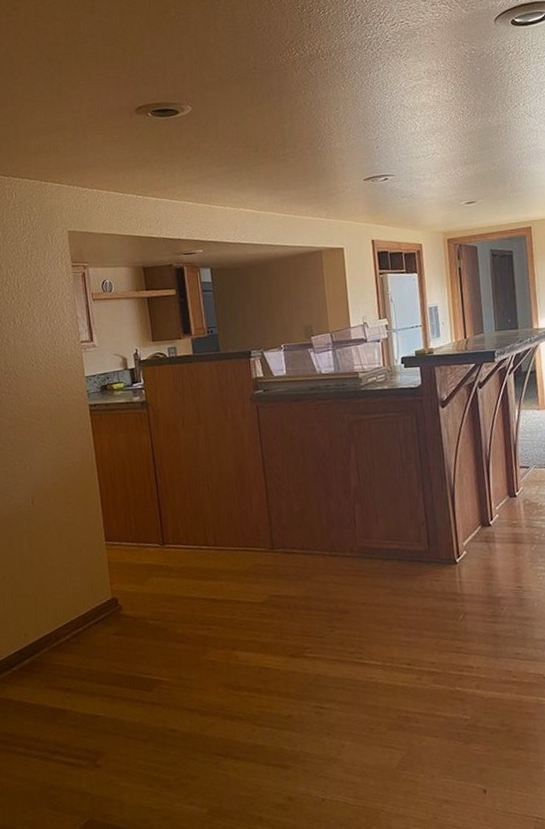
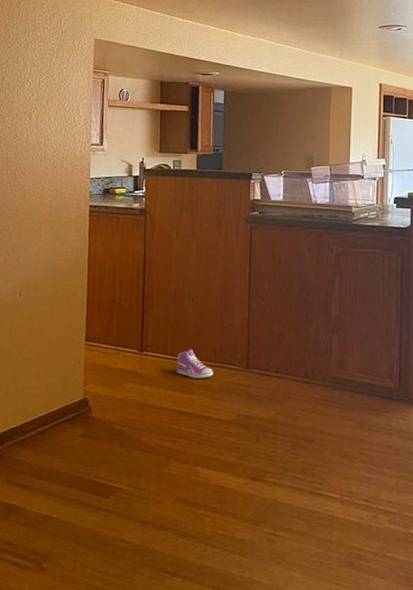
sneaker: none [200,536,239,565] -> present [176,349,214,378]

